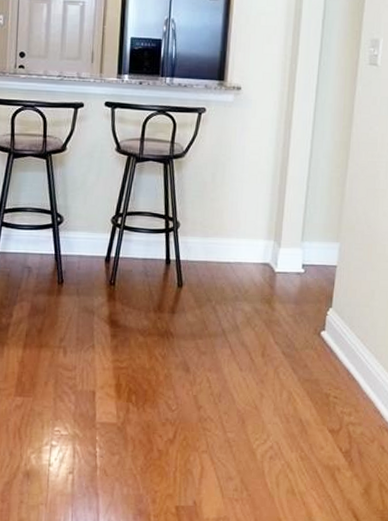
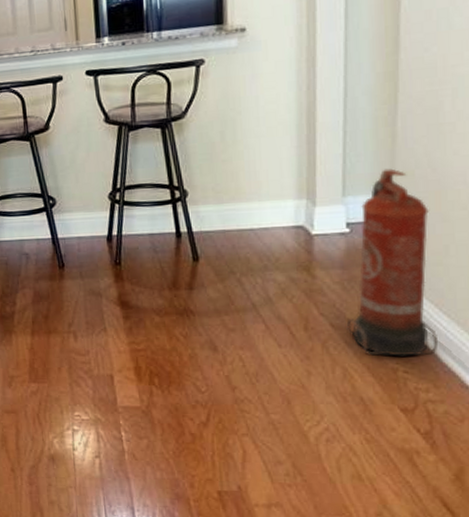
fire extinguisher: none [294,221,363,384] -> present [346,168,437,357]

